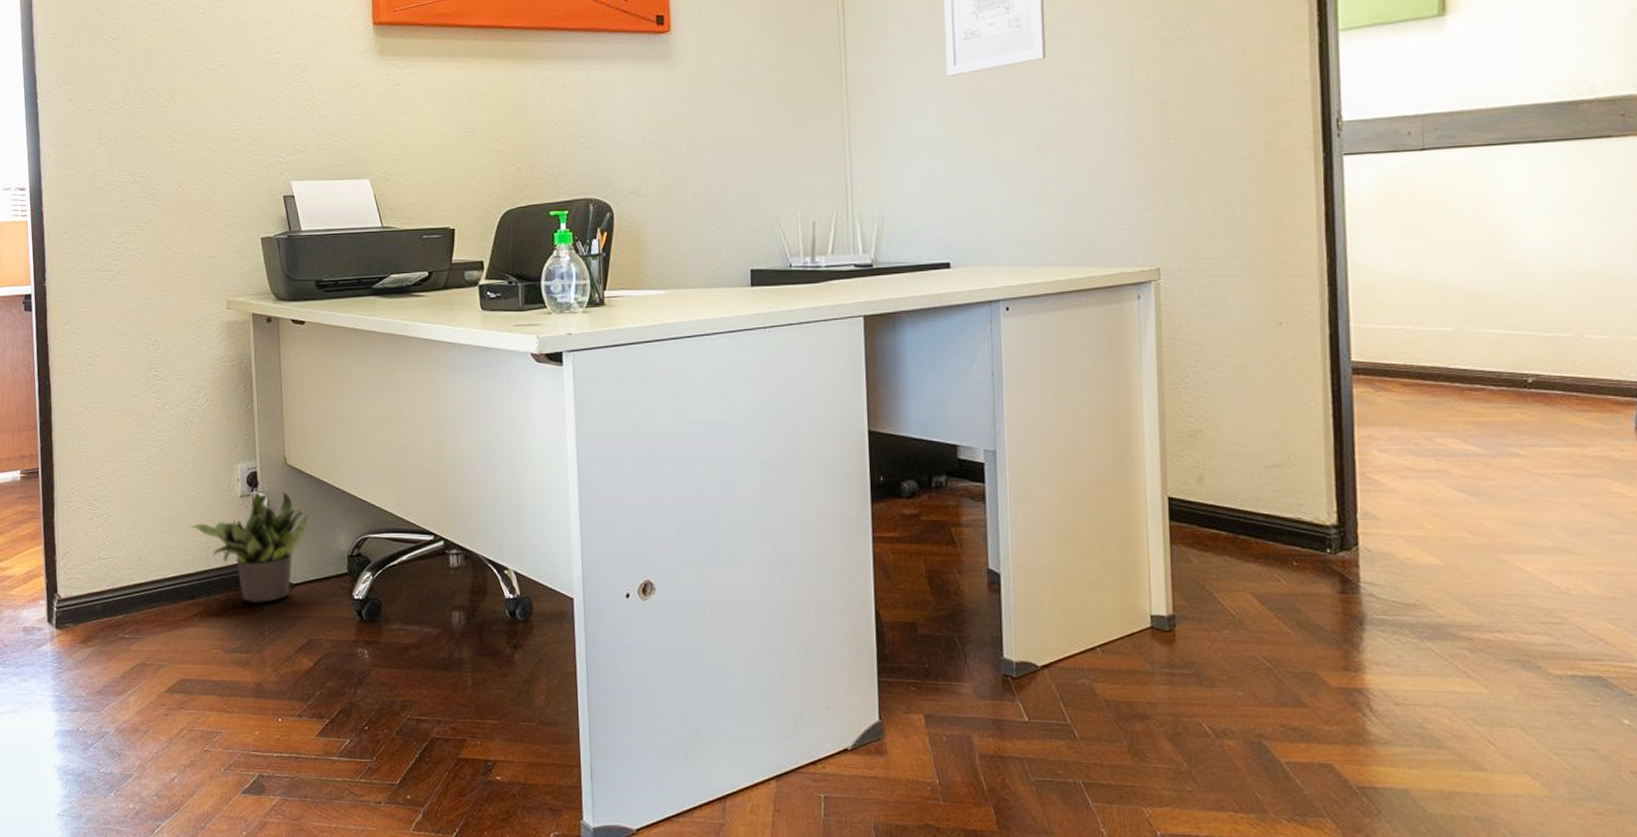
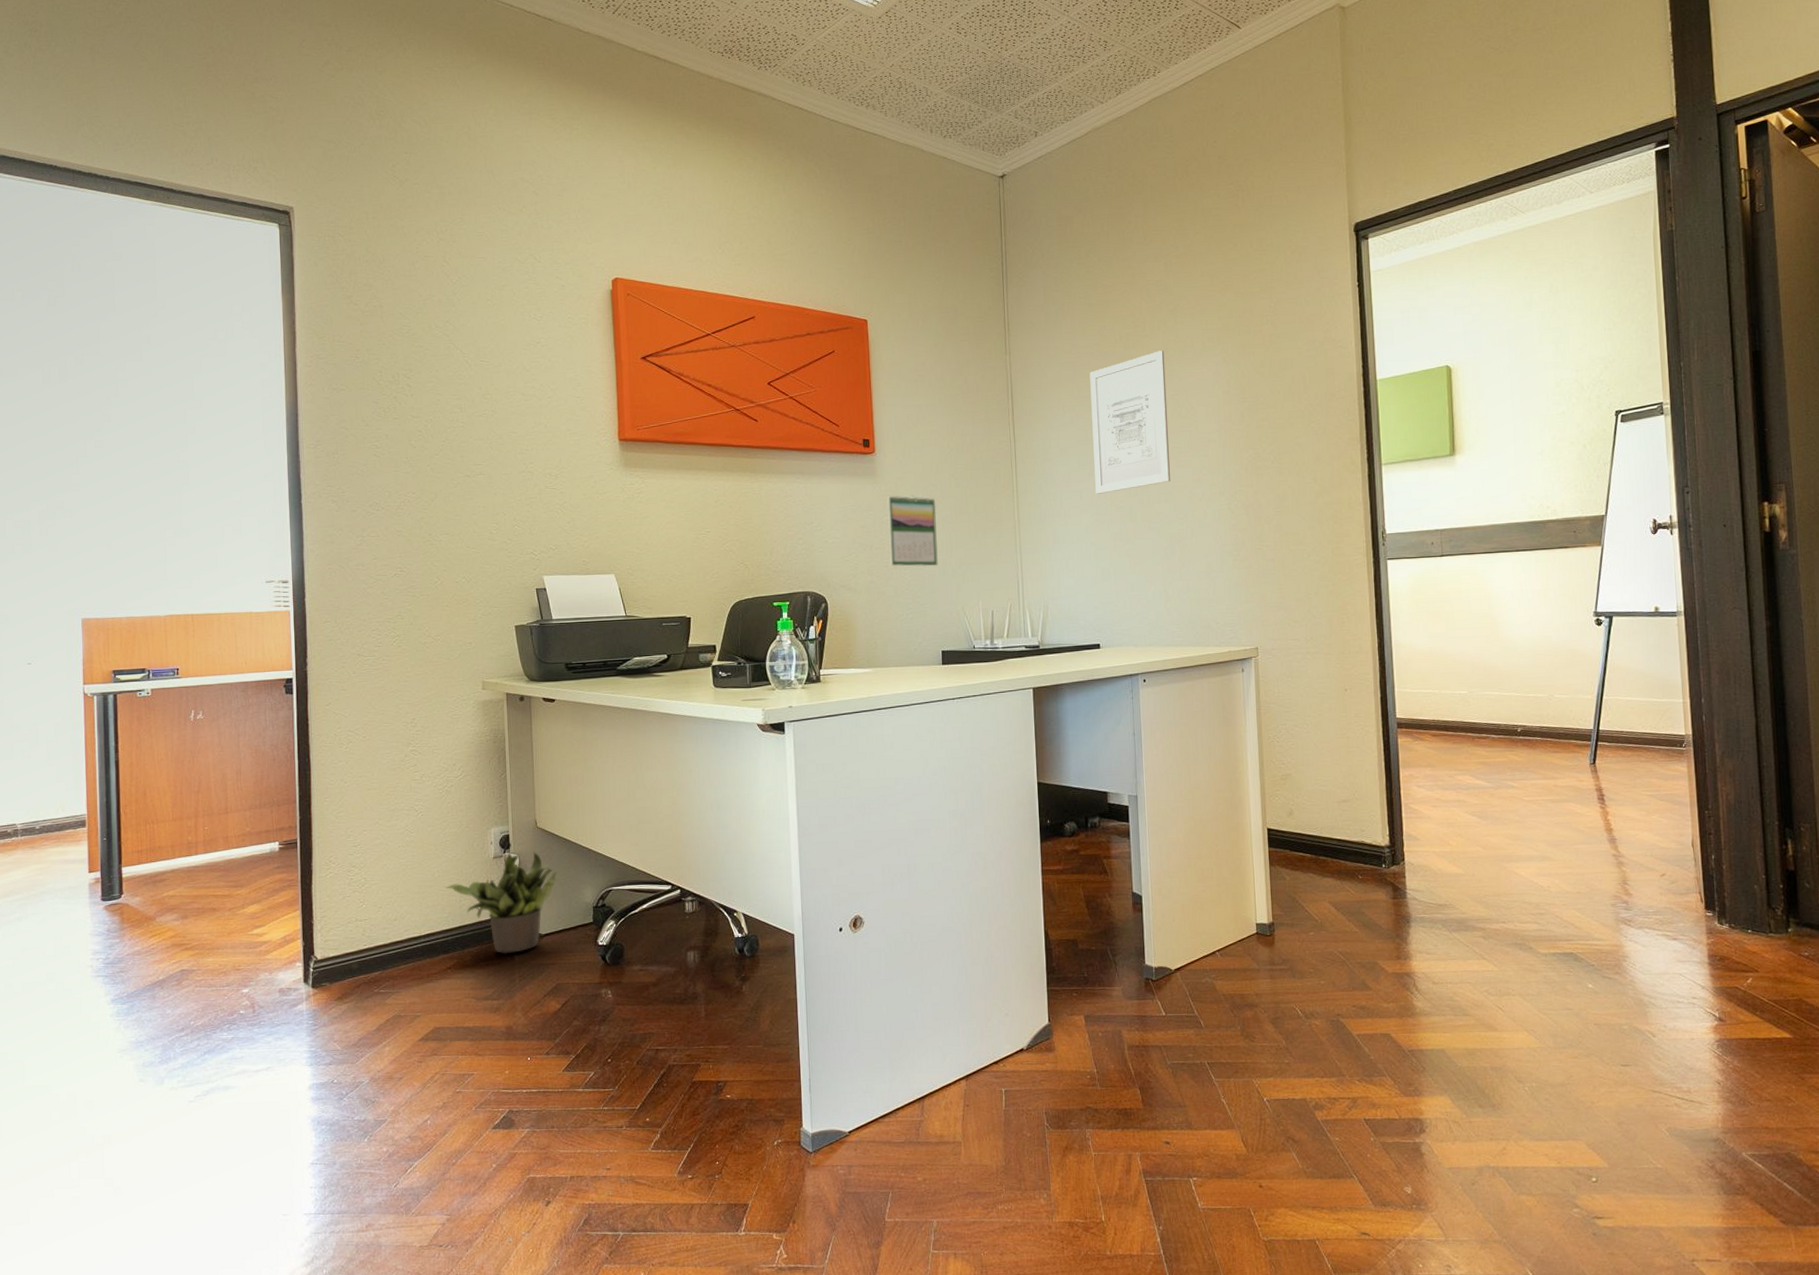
calendar: none [685,81,747,168] -> present [887,494,938,567]

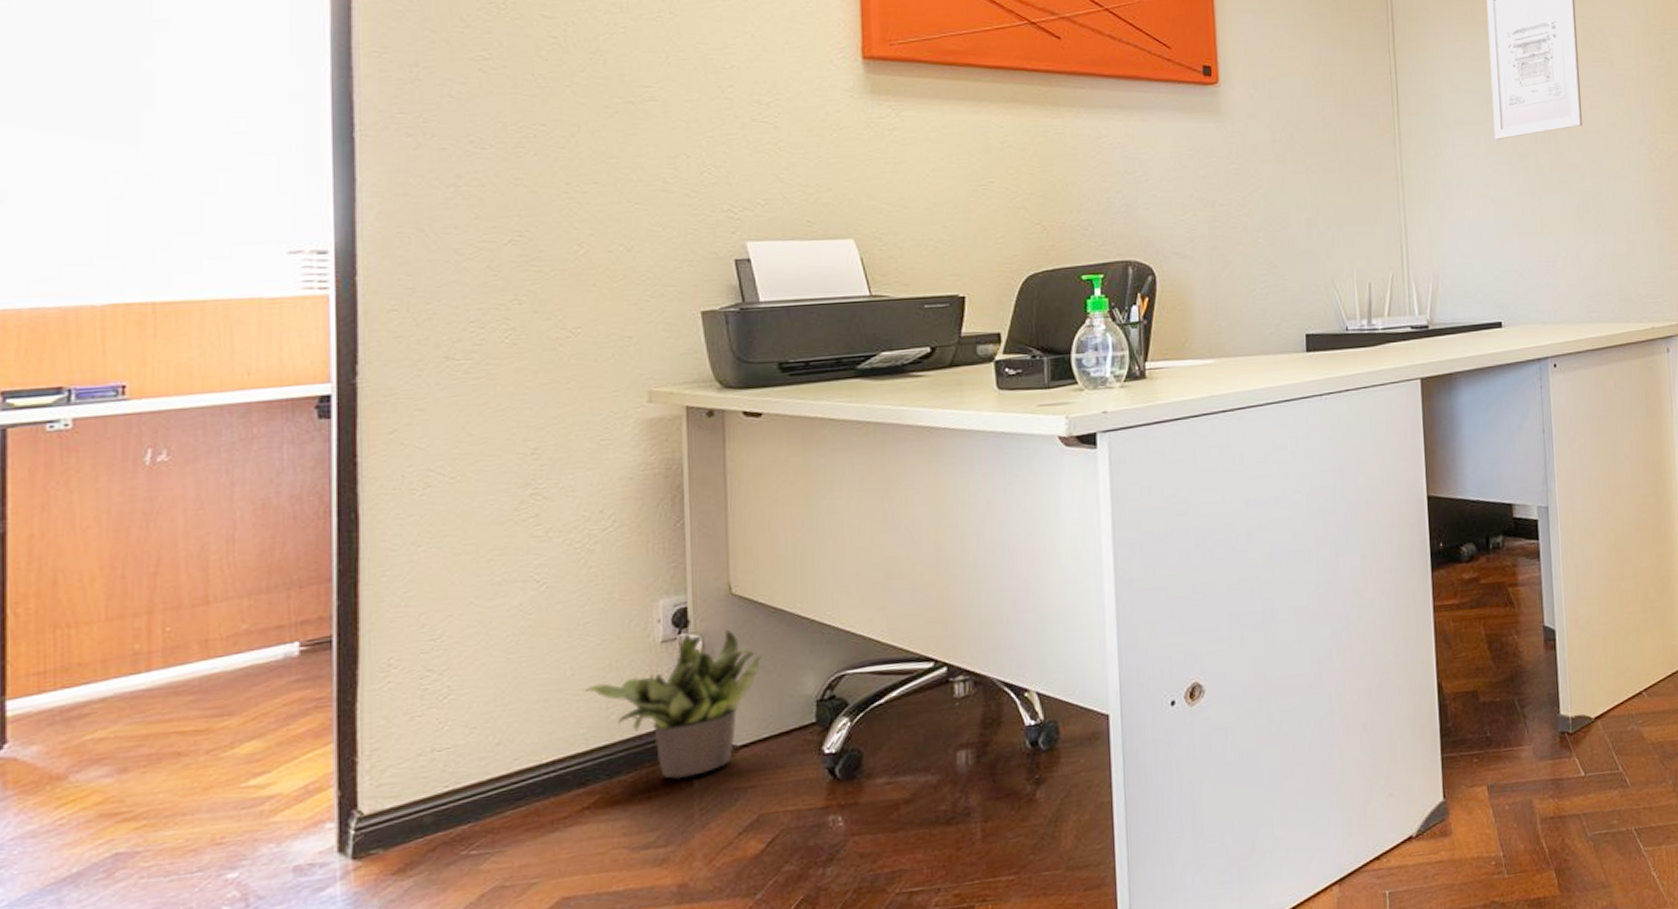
calendar: present [887,494,938,567] -> none [1235,136,1301,228]

